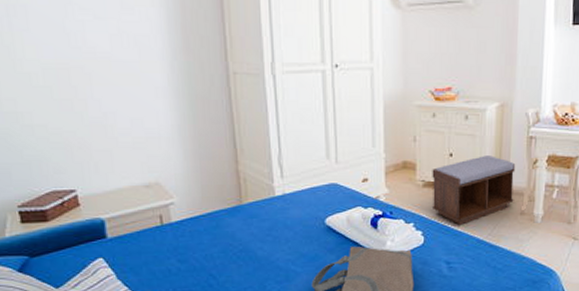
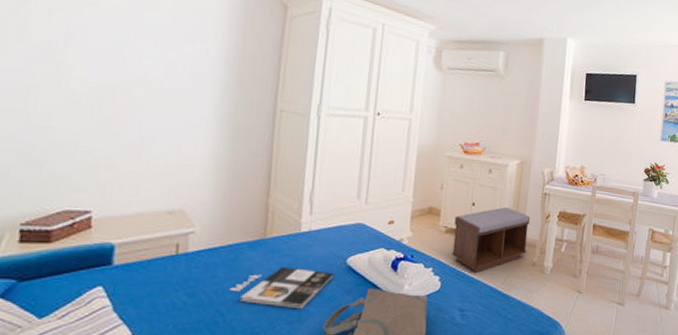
magazine: none [217,231,315,270] -> present [230,267,334,309]

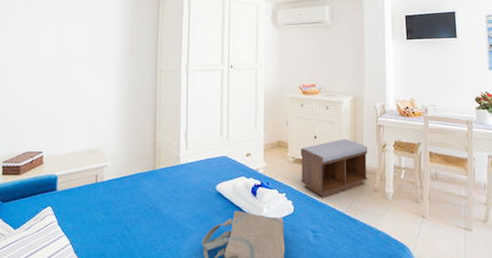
magazine: present [230,267,334,309] -> none [133,193,207,227]

